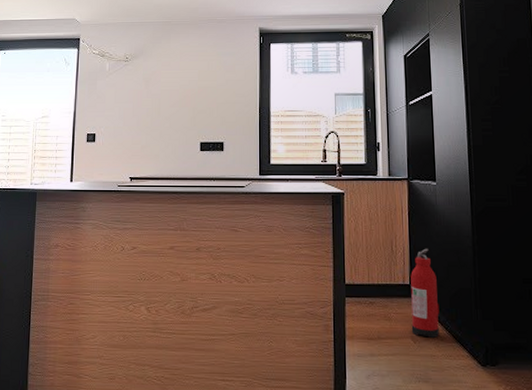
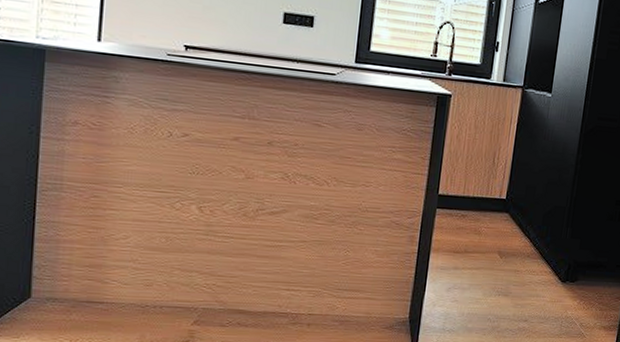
fire extinguisher: present [410,248,440,338] -> none [499,163,535,254]

